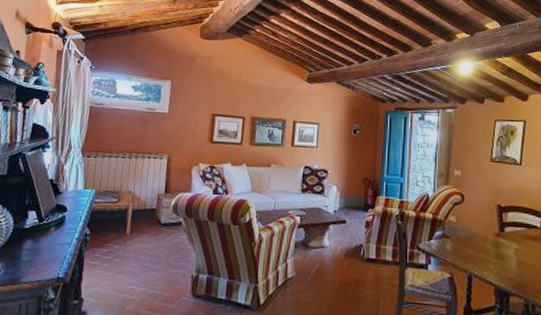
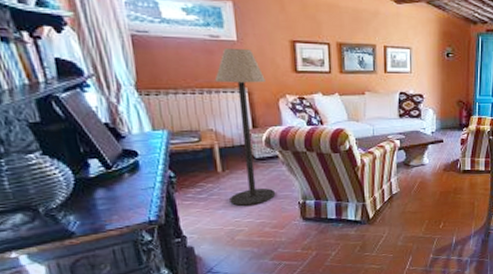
floor lamp: none [129,118,185,273] -> present [214,47,276,206]

